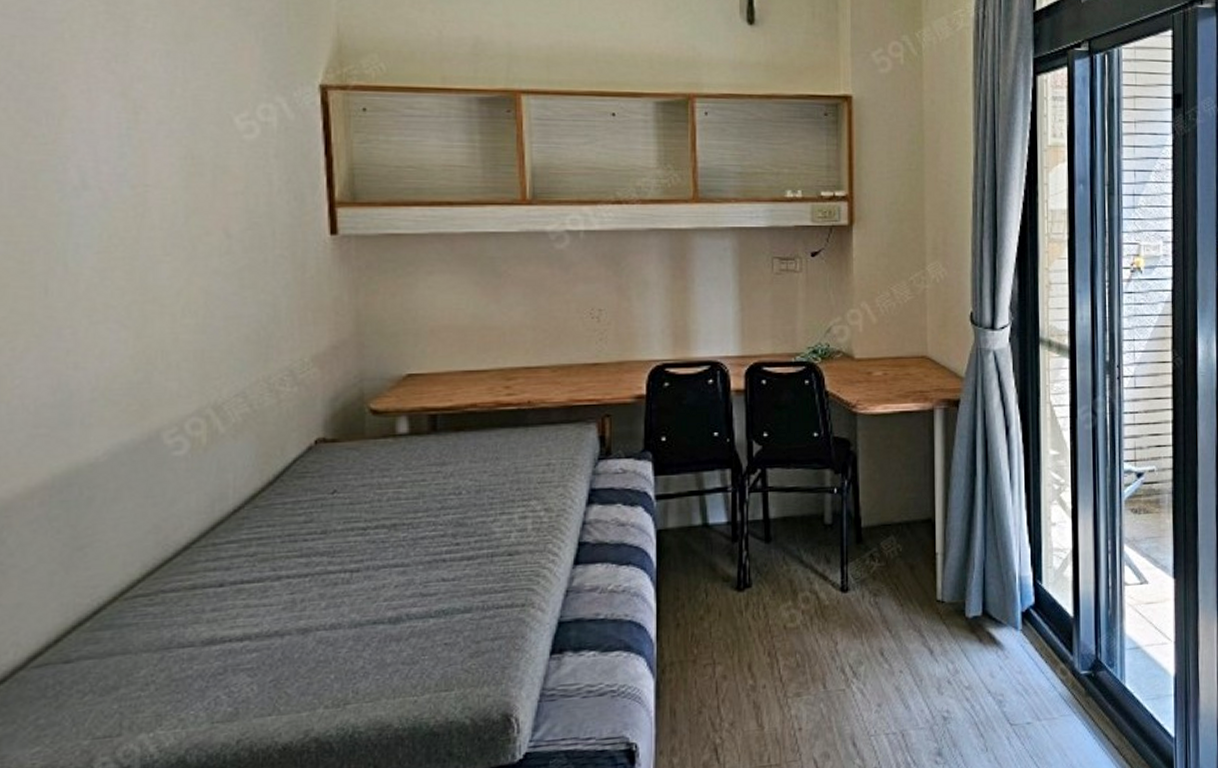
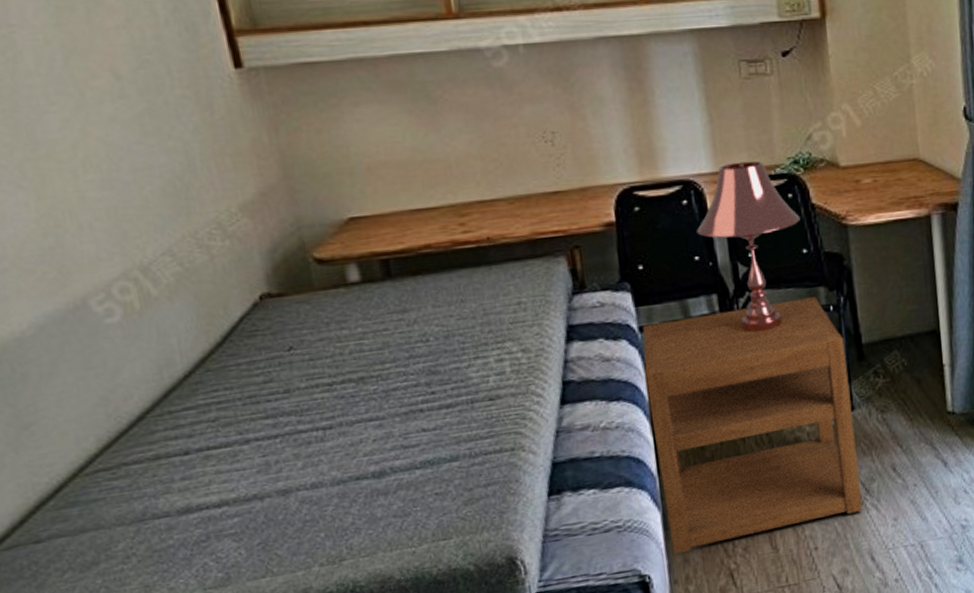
nightstand: none [655,478,849,724] -> present [642,297,863,554]
table lamp: none [719,348,814,509] -> present [697,160,801,333]

